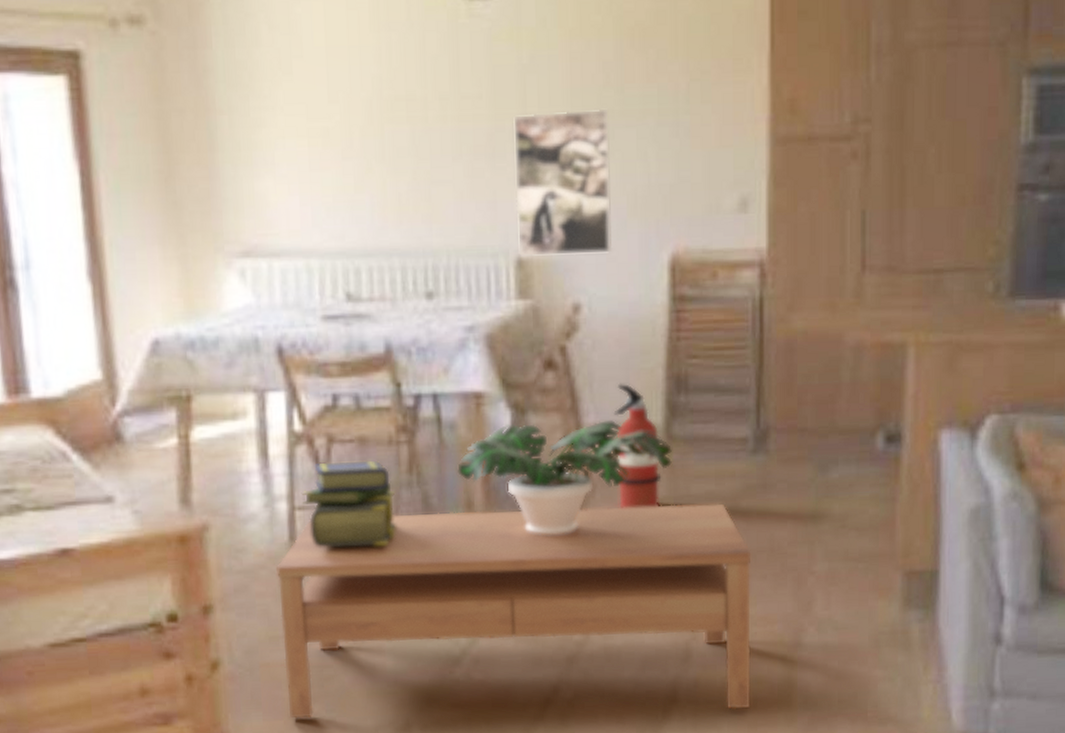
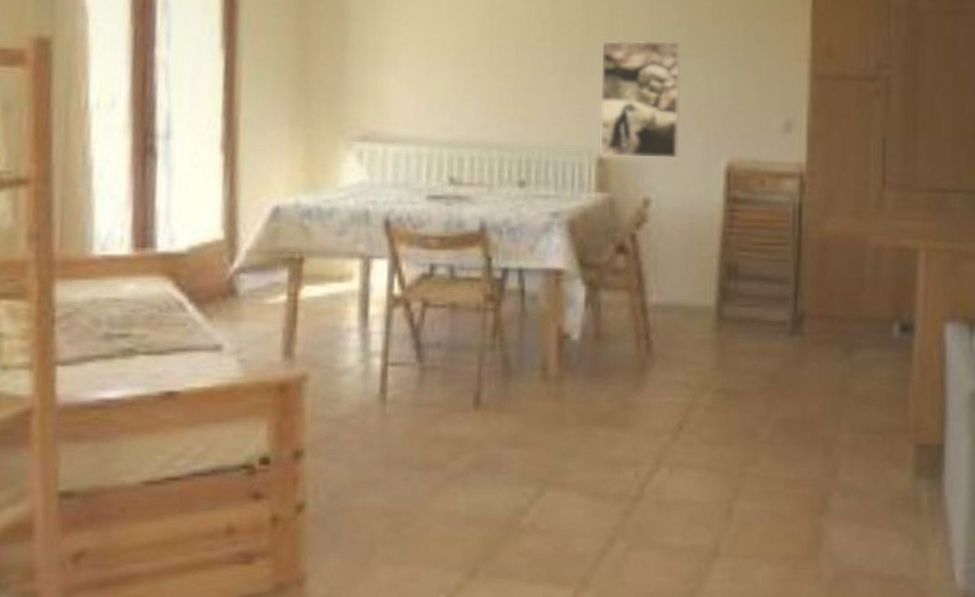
coffee table: present [276,503,752,719] -> none [365,374,787,565]
stack of books: present [301,460,397,547] -> none [394,324,480,401]
potted plant: present [457,420,672,536] -> none [536,299,722,400]
fire extinguisher: present [613,383,662,509] -> none [673,268,712,379]

